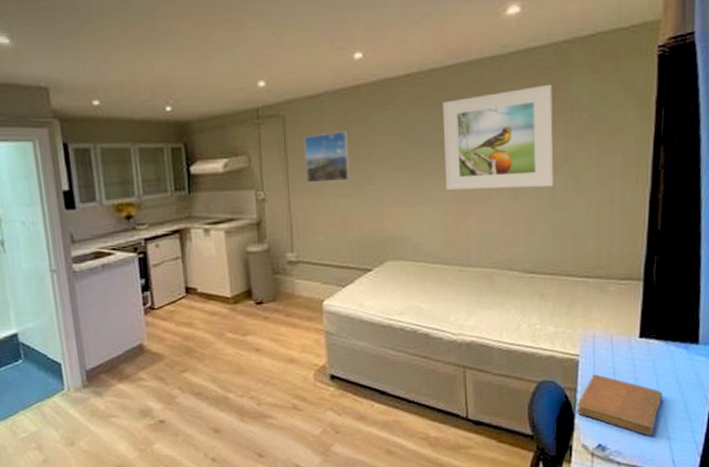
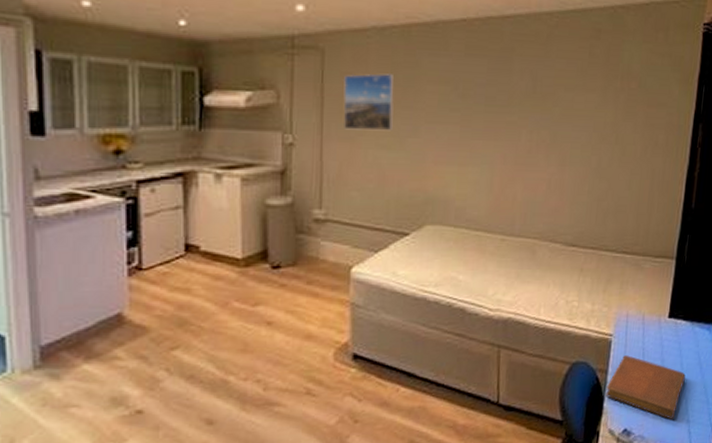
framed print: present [443,84,554,191] -> none [494,48,606,156]

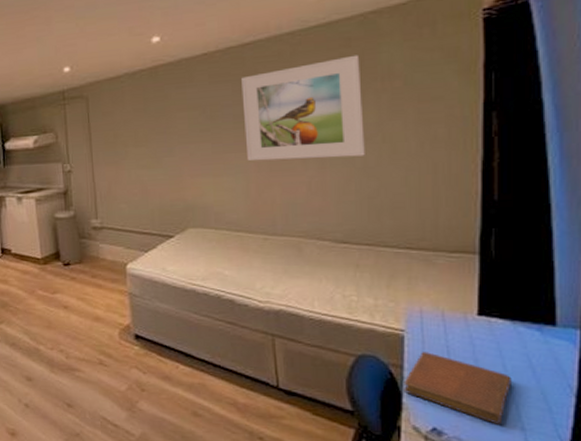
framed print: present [342,73,395,131] -> none [106,108,150,156]
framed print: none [494,48,606,156] -> present [241,55,365,162]

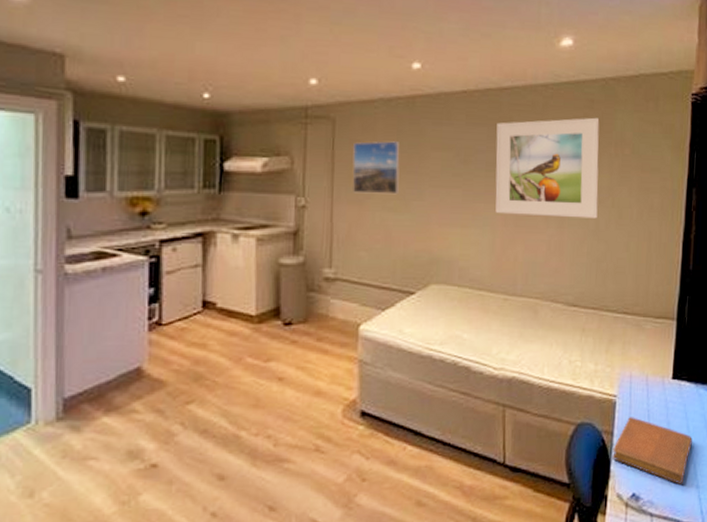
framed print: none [106,108,150,156] -> present [352,141,400,195]

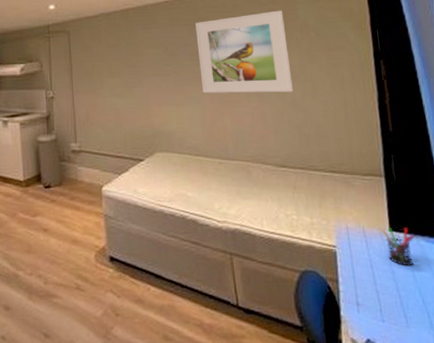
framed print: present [352,141,400,195] -> none [85,44,122,85]
notebook: present [612,417,692,485] -> none [340,266,422,333]
pen holder: none [664,374,695,416] -> present [381,227,415,266]

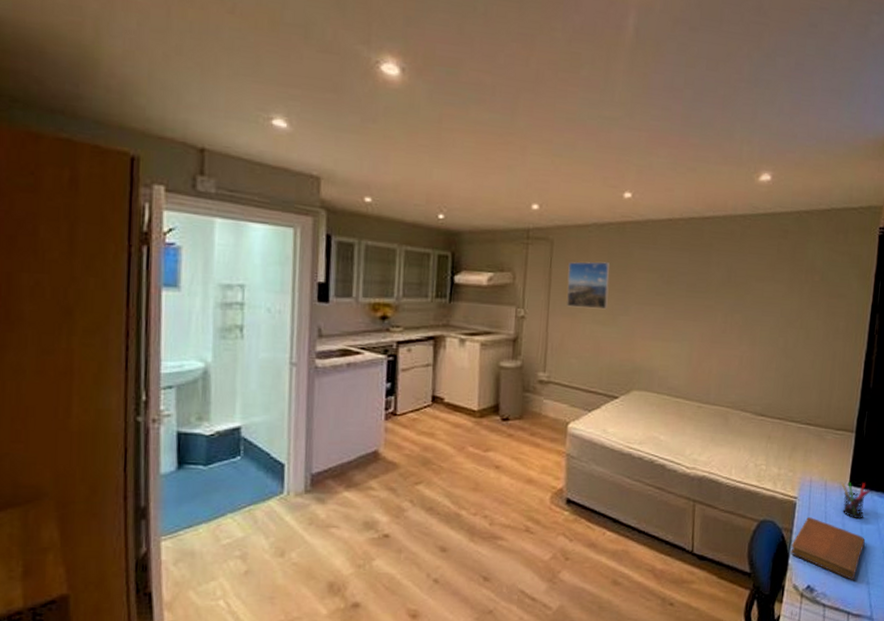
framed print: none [85,44,122,85] -> present [566,261,611,310]
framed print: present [195,10,293,94] -> none [694,246,793,338]
notebook: none [340,266,422,333] -> present [790,517,865,580]

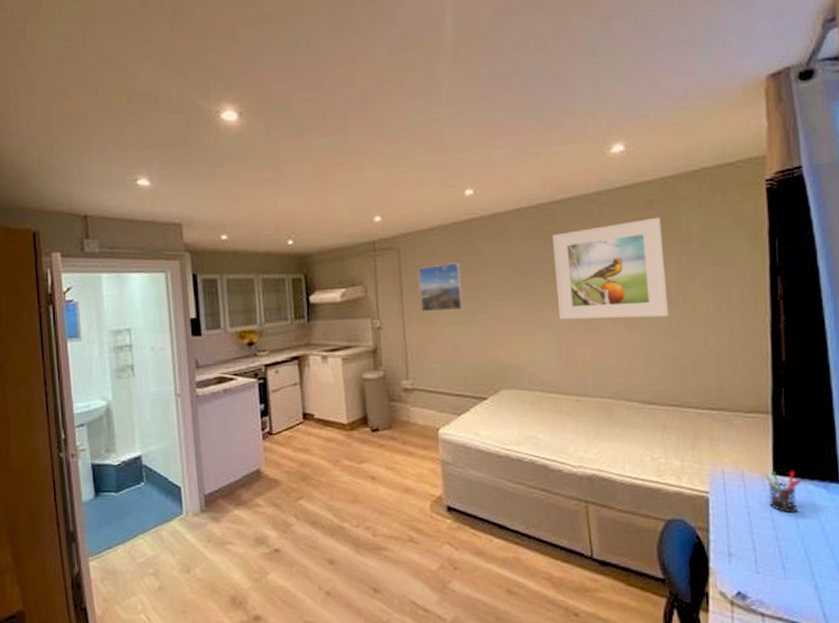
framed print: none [694,246,793,338] -> present [552,217,668,320]
notebook: present [790,517,865,580] -> none [710,514,805,585]

